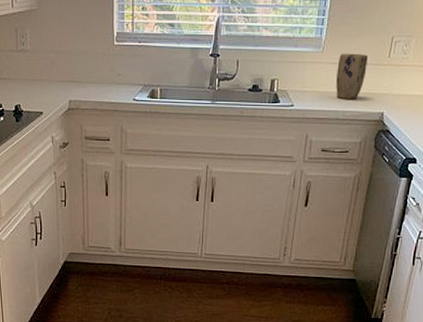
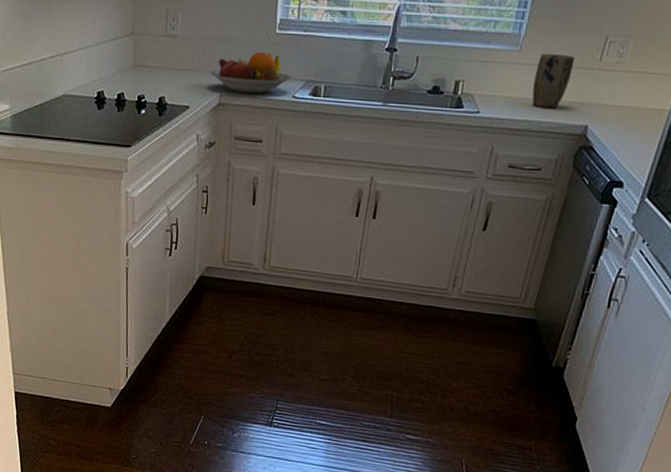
fruit bowl: none [59,61,131,99] -> present [210,51,291,94]

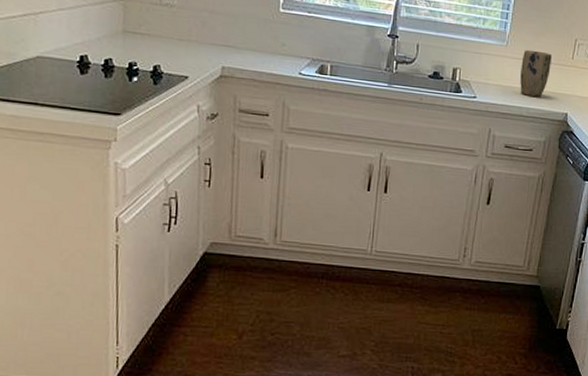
fruit bowl: present [210,51,291,94] -> none [211,28,297,69]

